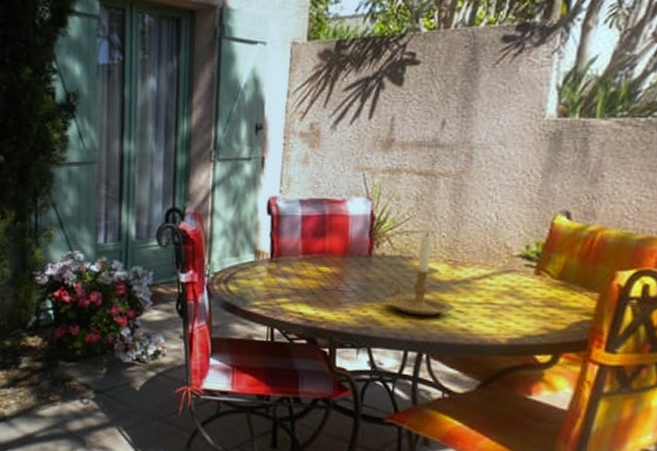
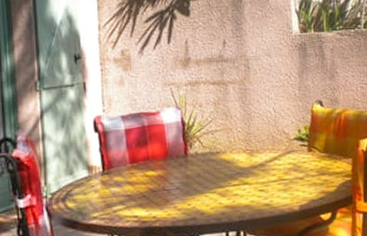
candle holder: present [385,232,455,317] -> none [204,130,257,201]

